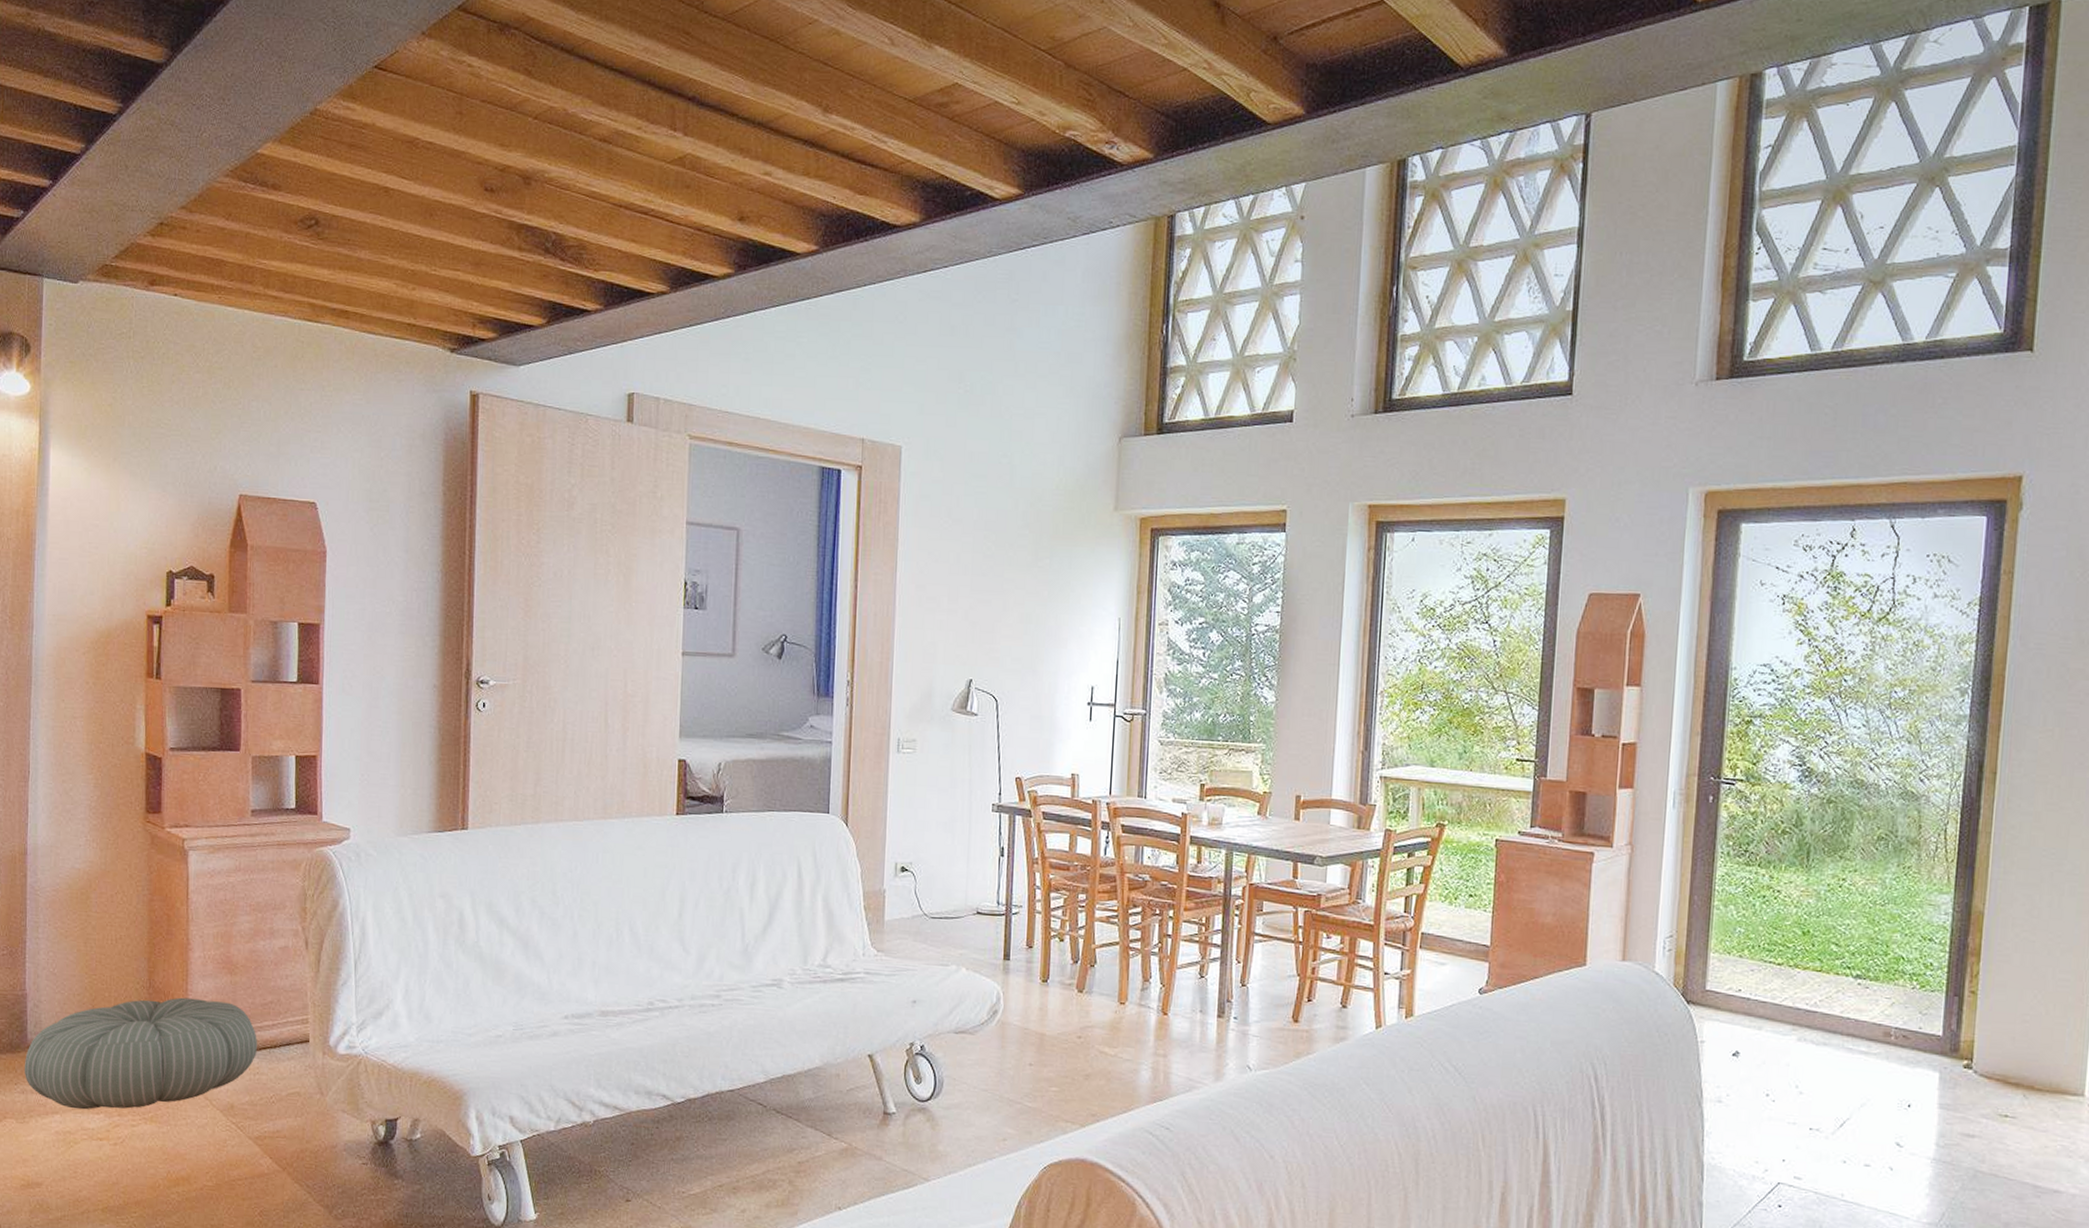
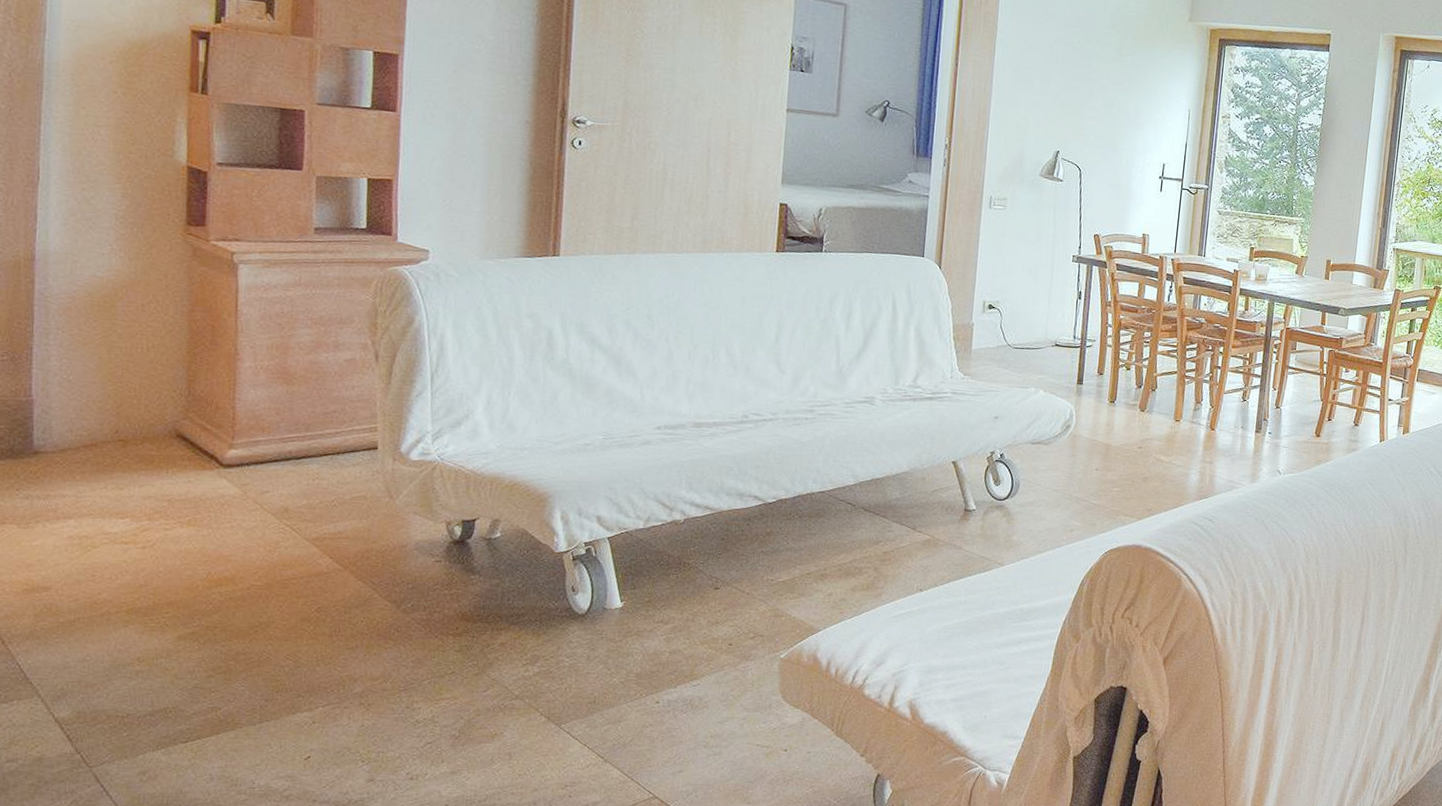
pouf: present [24,997,257,1110] -> none [28,405,317,515]

